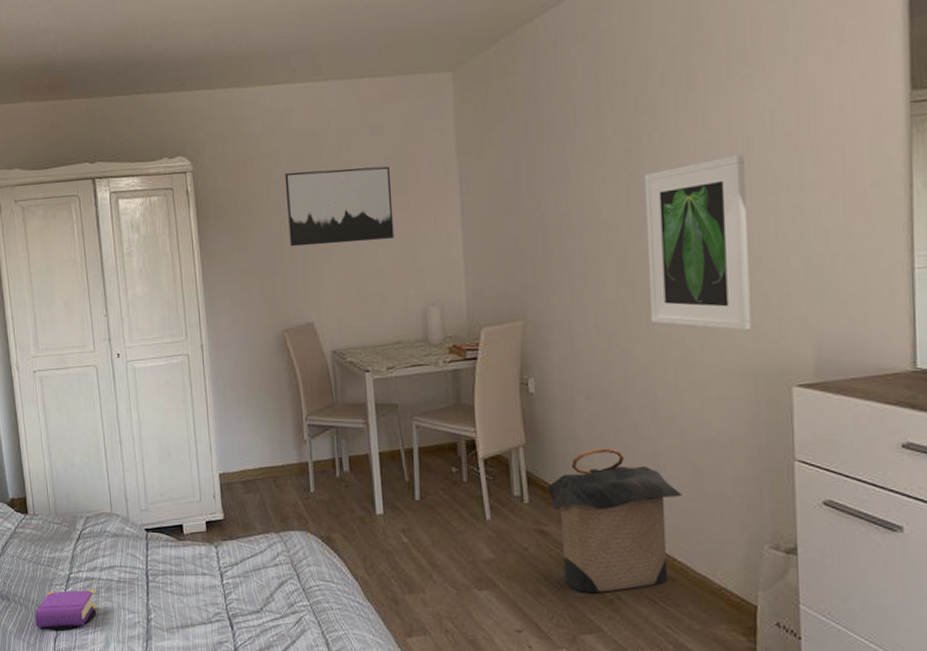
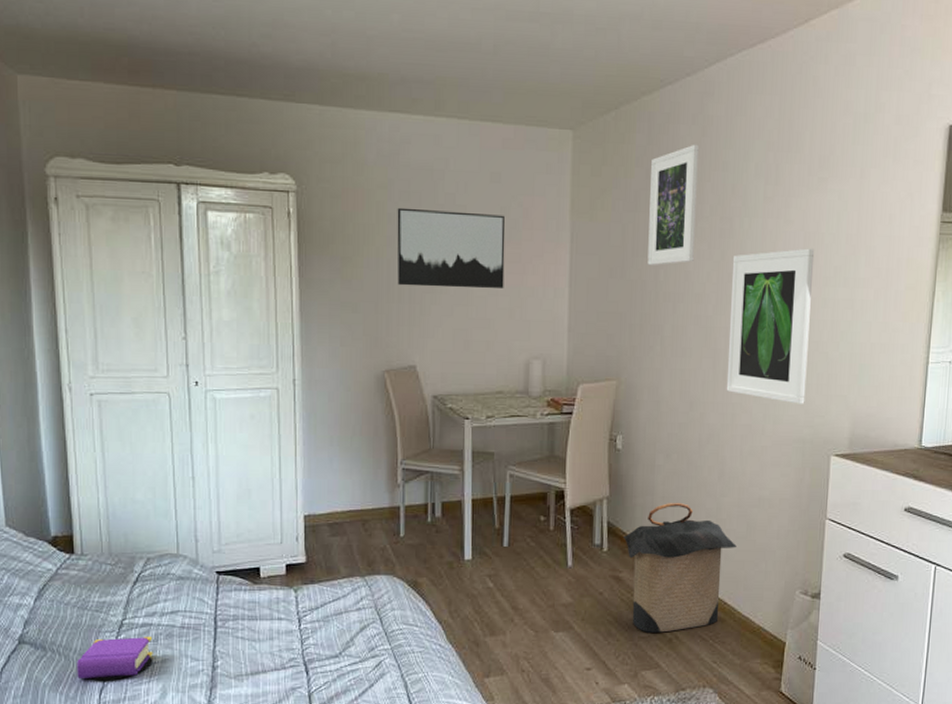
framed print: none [540,63,598,196] -> present [647,144,699,265]

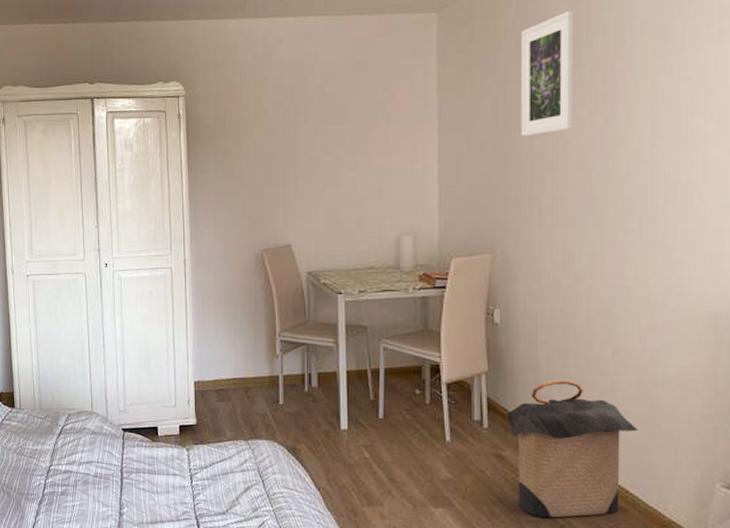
book: present [77,636,153,681] -> none [16,481,73,518]
wall art: present [397,207,505,289] -> none [272,100,373,172]
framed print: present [726,248,815,404] -> none [617,105,719,275]

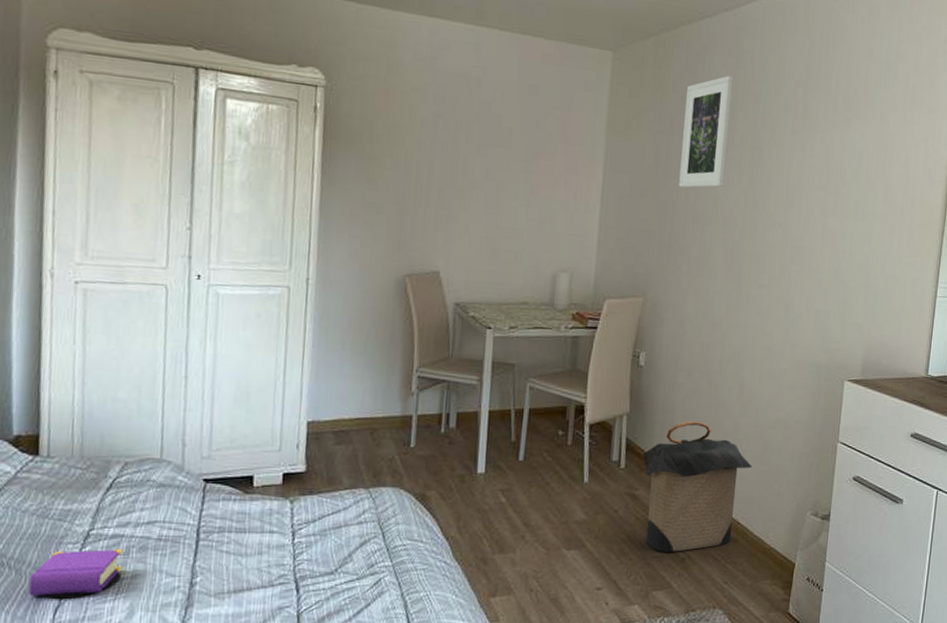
book: none [16,481,73,518] -> present [29,548,124,599]

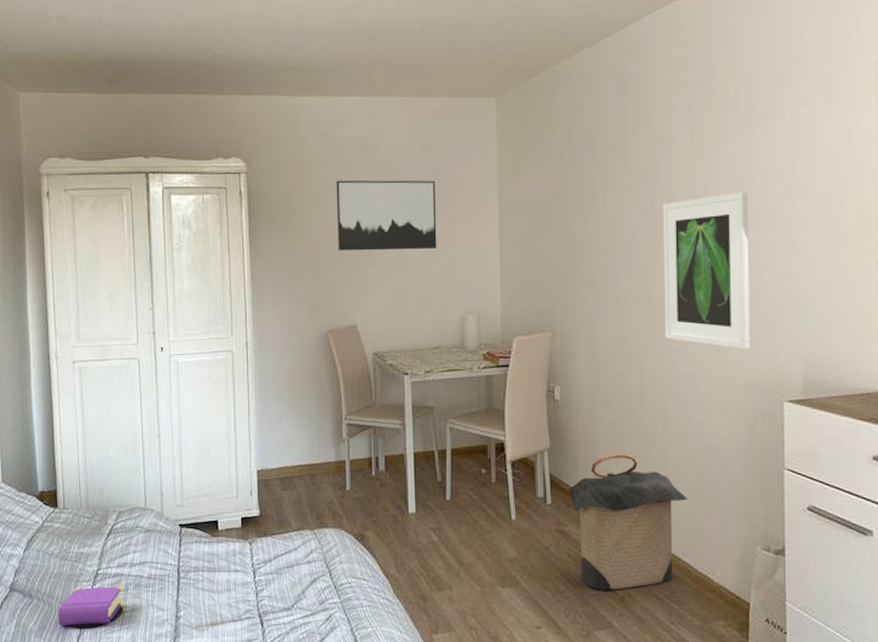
wall art: none [426,111,540,200] -> present [336,180,437,251]
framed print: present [679,75,733,188] -> none [574,100,622,218]
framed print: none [748,181,837,330] -> present [662,191,750,349]

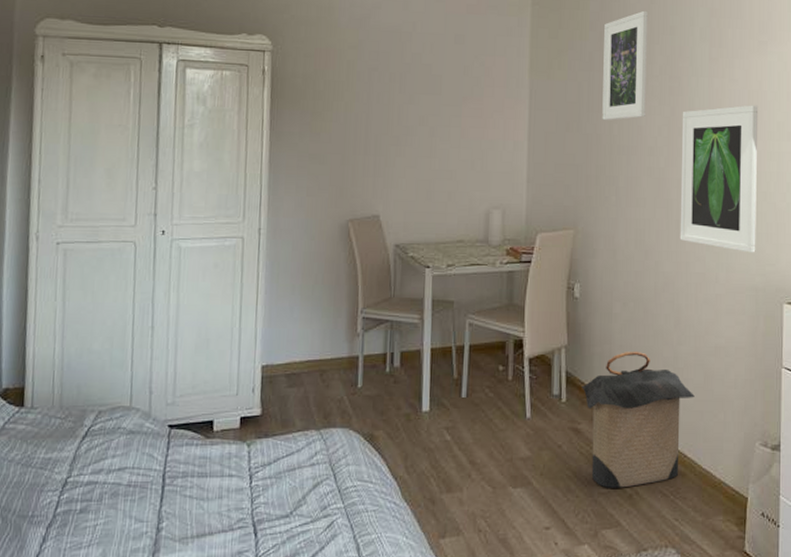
book: present [58,585,124,629] -> none [13,495,97,546]
wall art: present [336,180,437,251] -> none [364,66,468,142]
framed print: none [574,100,622,218] -> present [602,10,648,120]

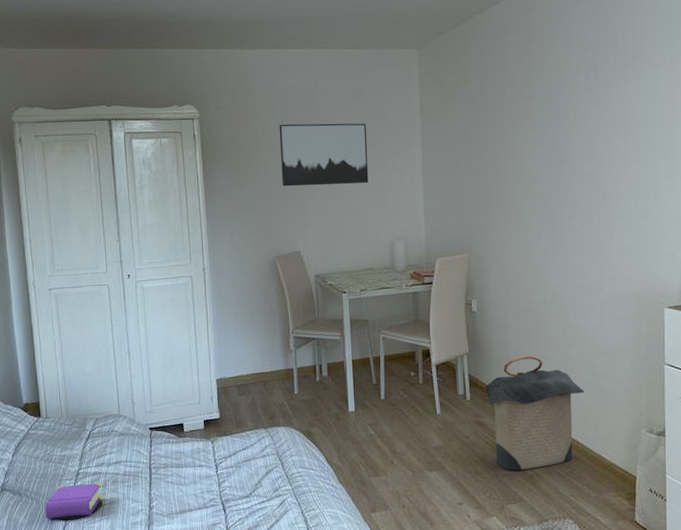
book: none [13,495,97,546] -> present [45,482,103,520]
wall art: none [364,66,468,142] -> present [279,123,369,187]
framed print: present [602,10,648,120] -> none [486,50,528,154]
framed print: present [679,105,759,253] -> none [562,129,637,264]

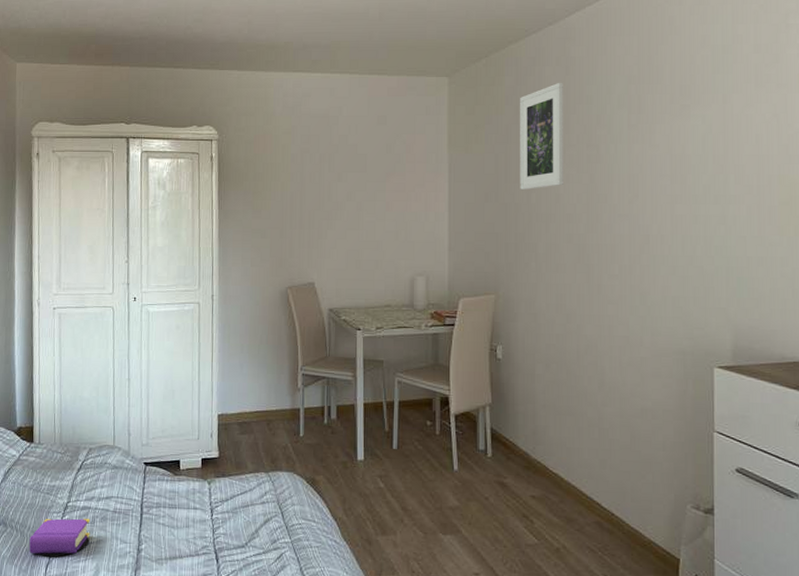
wall art: present [279,123,369,187] -> none [298,149,391,215]
laundry hamper: present [483,355,584,470] -> none [507,410,621,541]
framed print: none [486,50,528,154] -> present [520,82,563,189]

